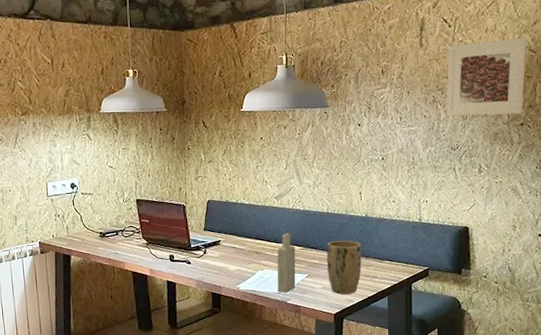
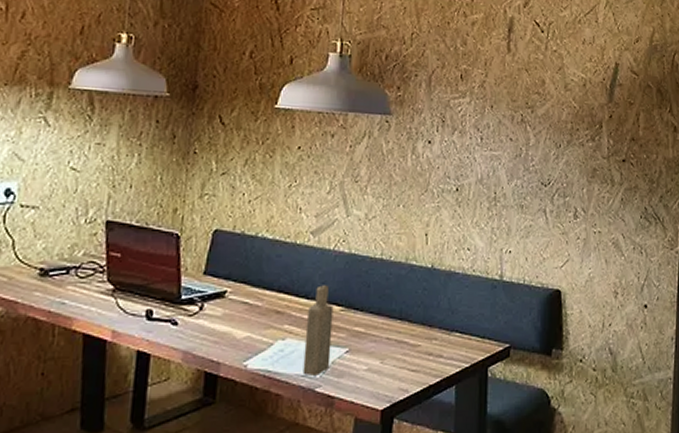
plant pot: present [326,240,362,294] -> none [375,299,425,380]
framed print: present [447,37,527,116] -> none [537,54,628,147]

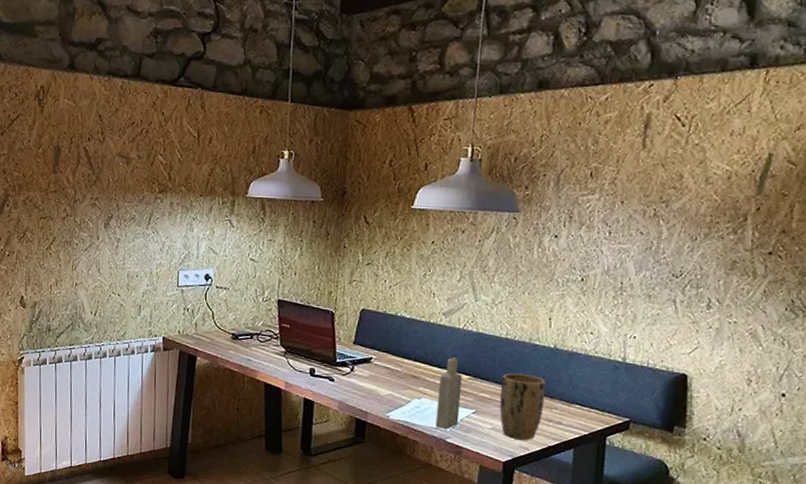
plant pot: none [375,299,425,380] -> present [499,373,546,440]

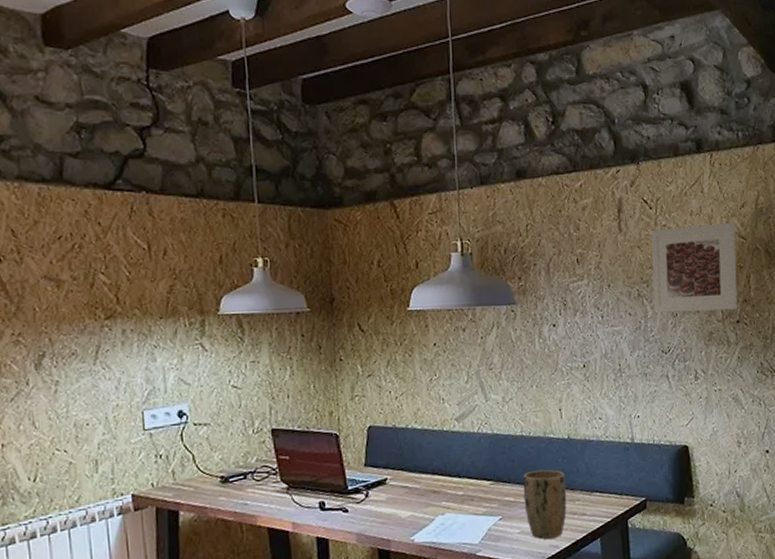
bottle: present [435,357,463,429] -> none [461,464,487,543]
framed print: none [670,145,786,240] -> present [651,222,738,313]

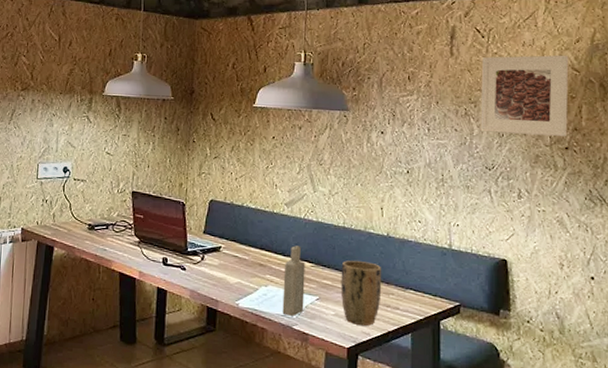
bottle: none [461,464,487,543] -> present [282,245,305,316]

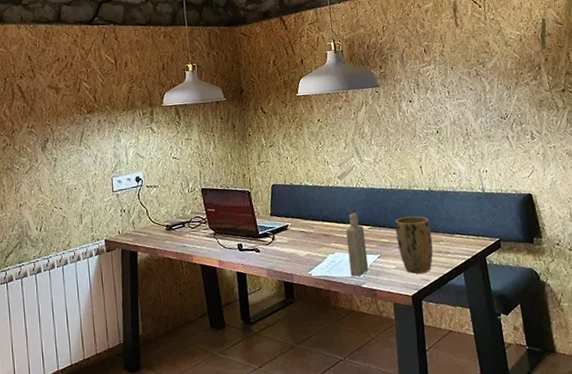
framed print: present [480,55,569,136] -> none [482,12,561,88]

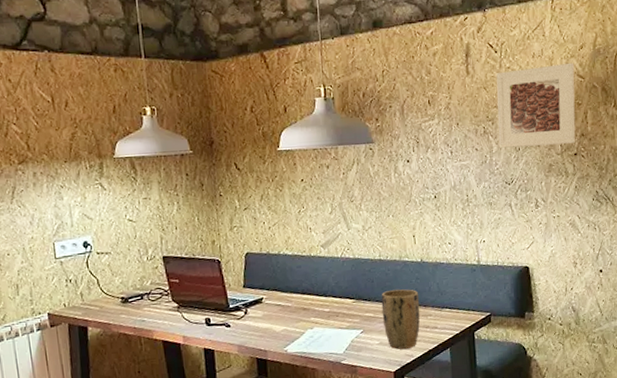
bottle: present [346,212,369,277] -> none [327,284,350,353]
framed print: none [482,12,561,88] -> present [496,62,576,148]

